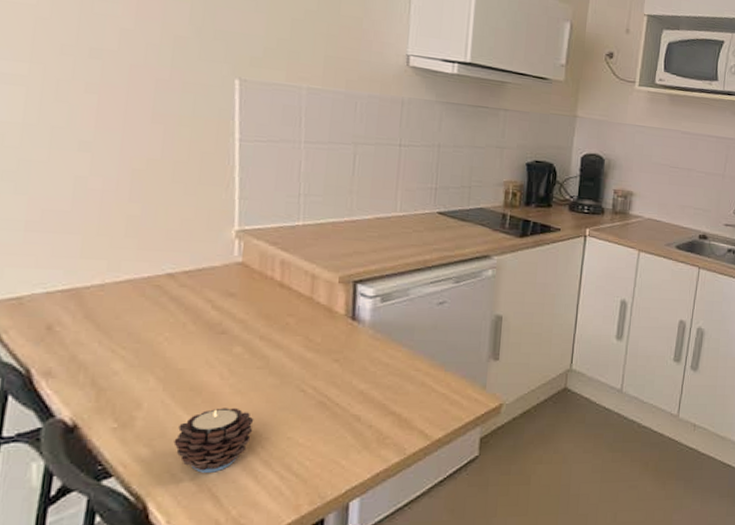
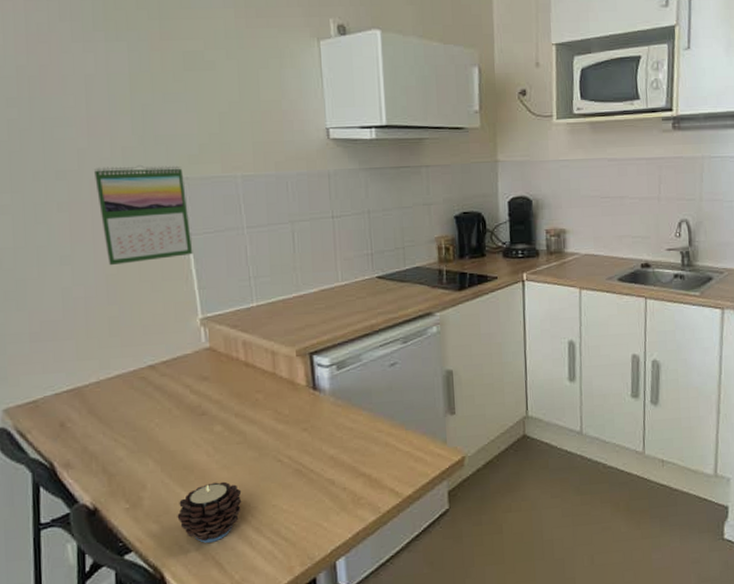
calendar: none [136,52,242,162] -> present [93,164,193,266]

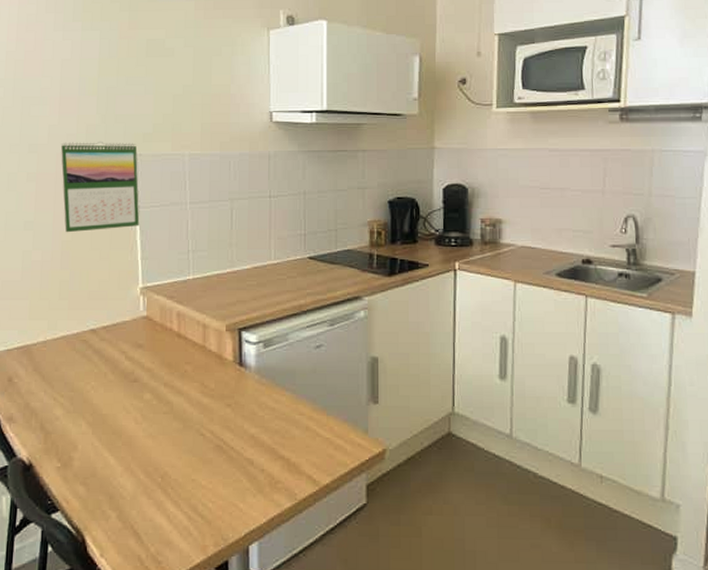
candle: present [177,481,242,543] -> none [102,450,164,511]

